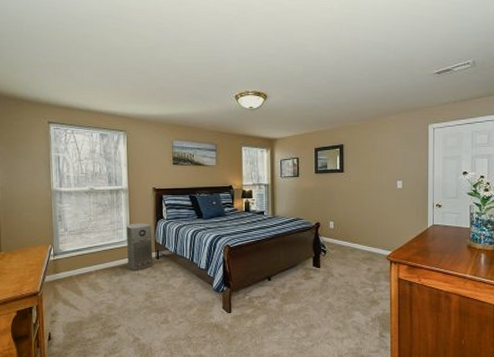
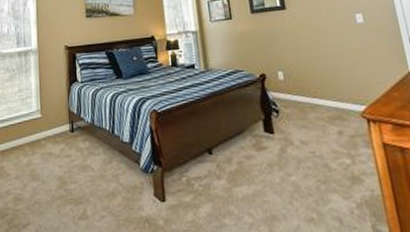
air purifier: present [126,223,153,270] -> none [36,88,67,149]

